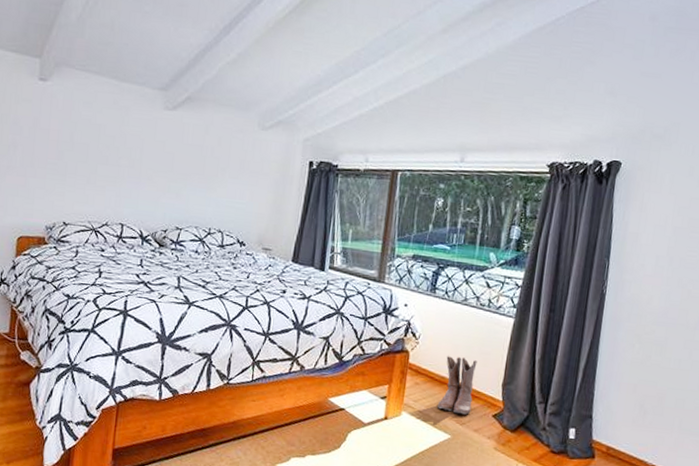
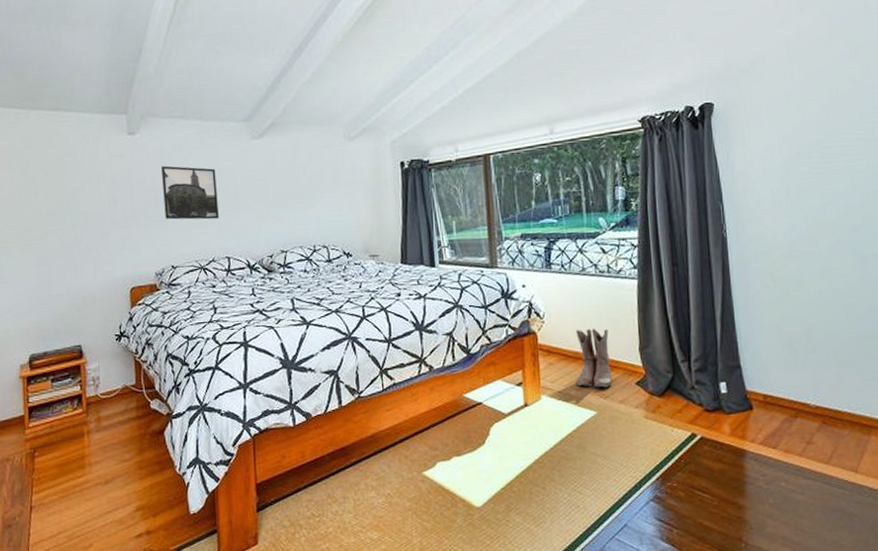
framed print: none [64,119,123,184] -> present [161,166,219,220]

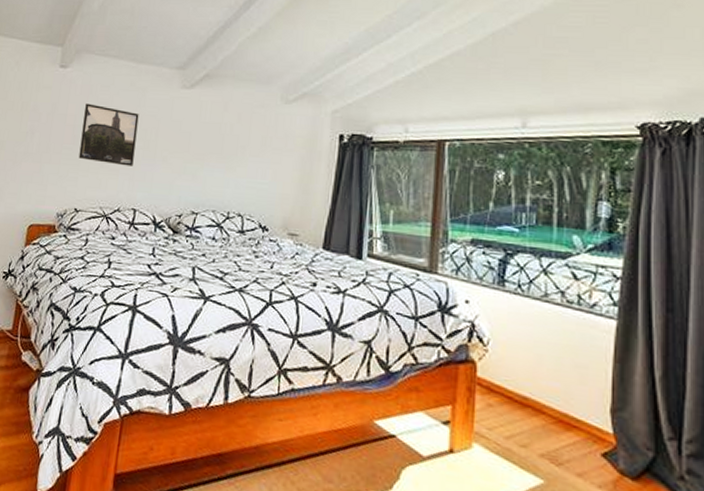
boots: present [576,328,612,388] -> none [520,367,571,452]

